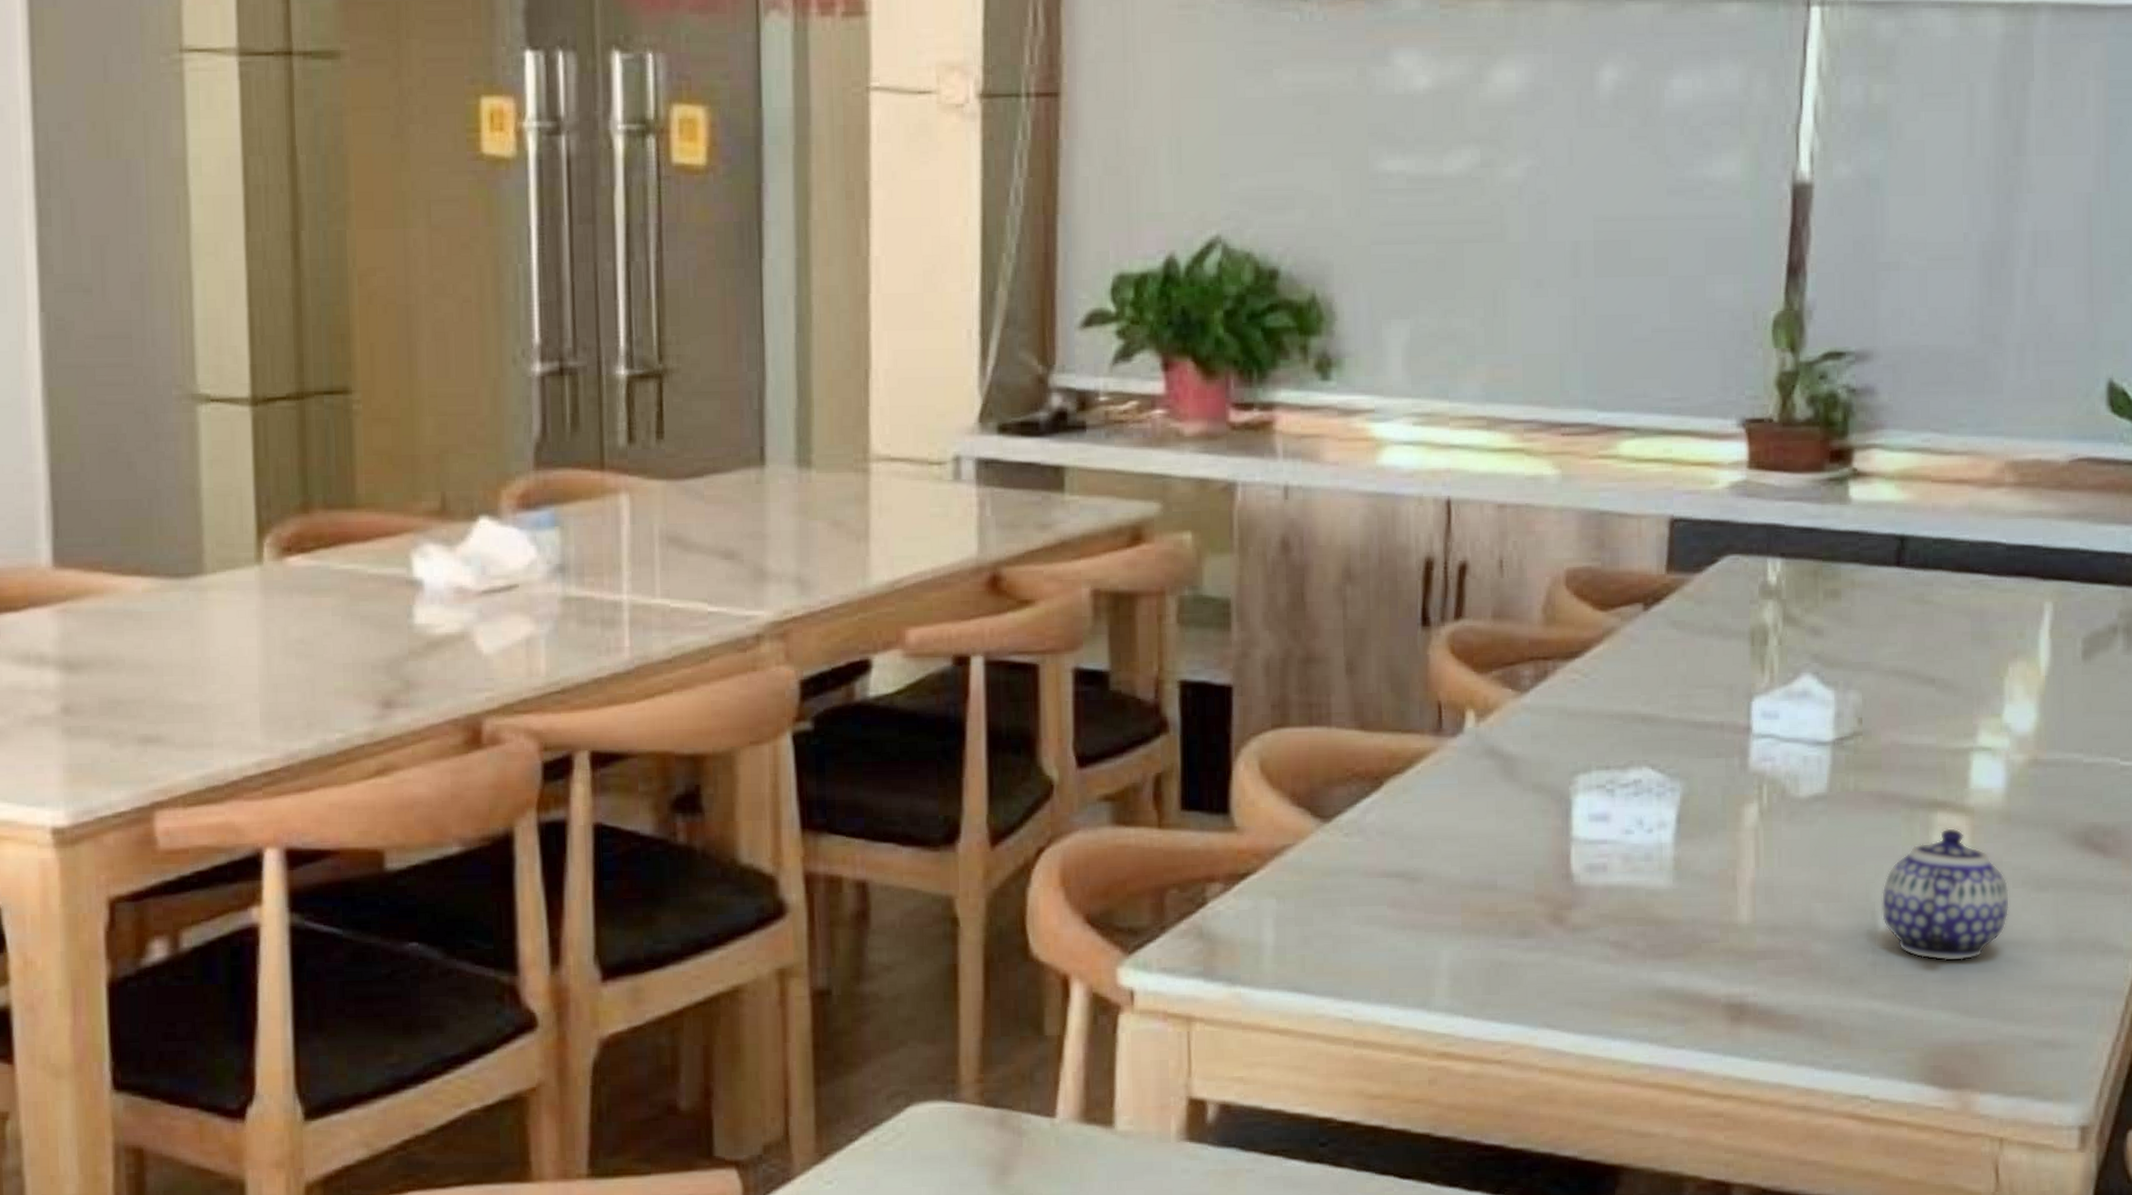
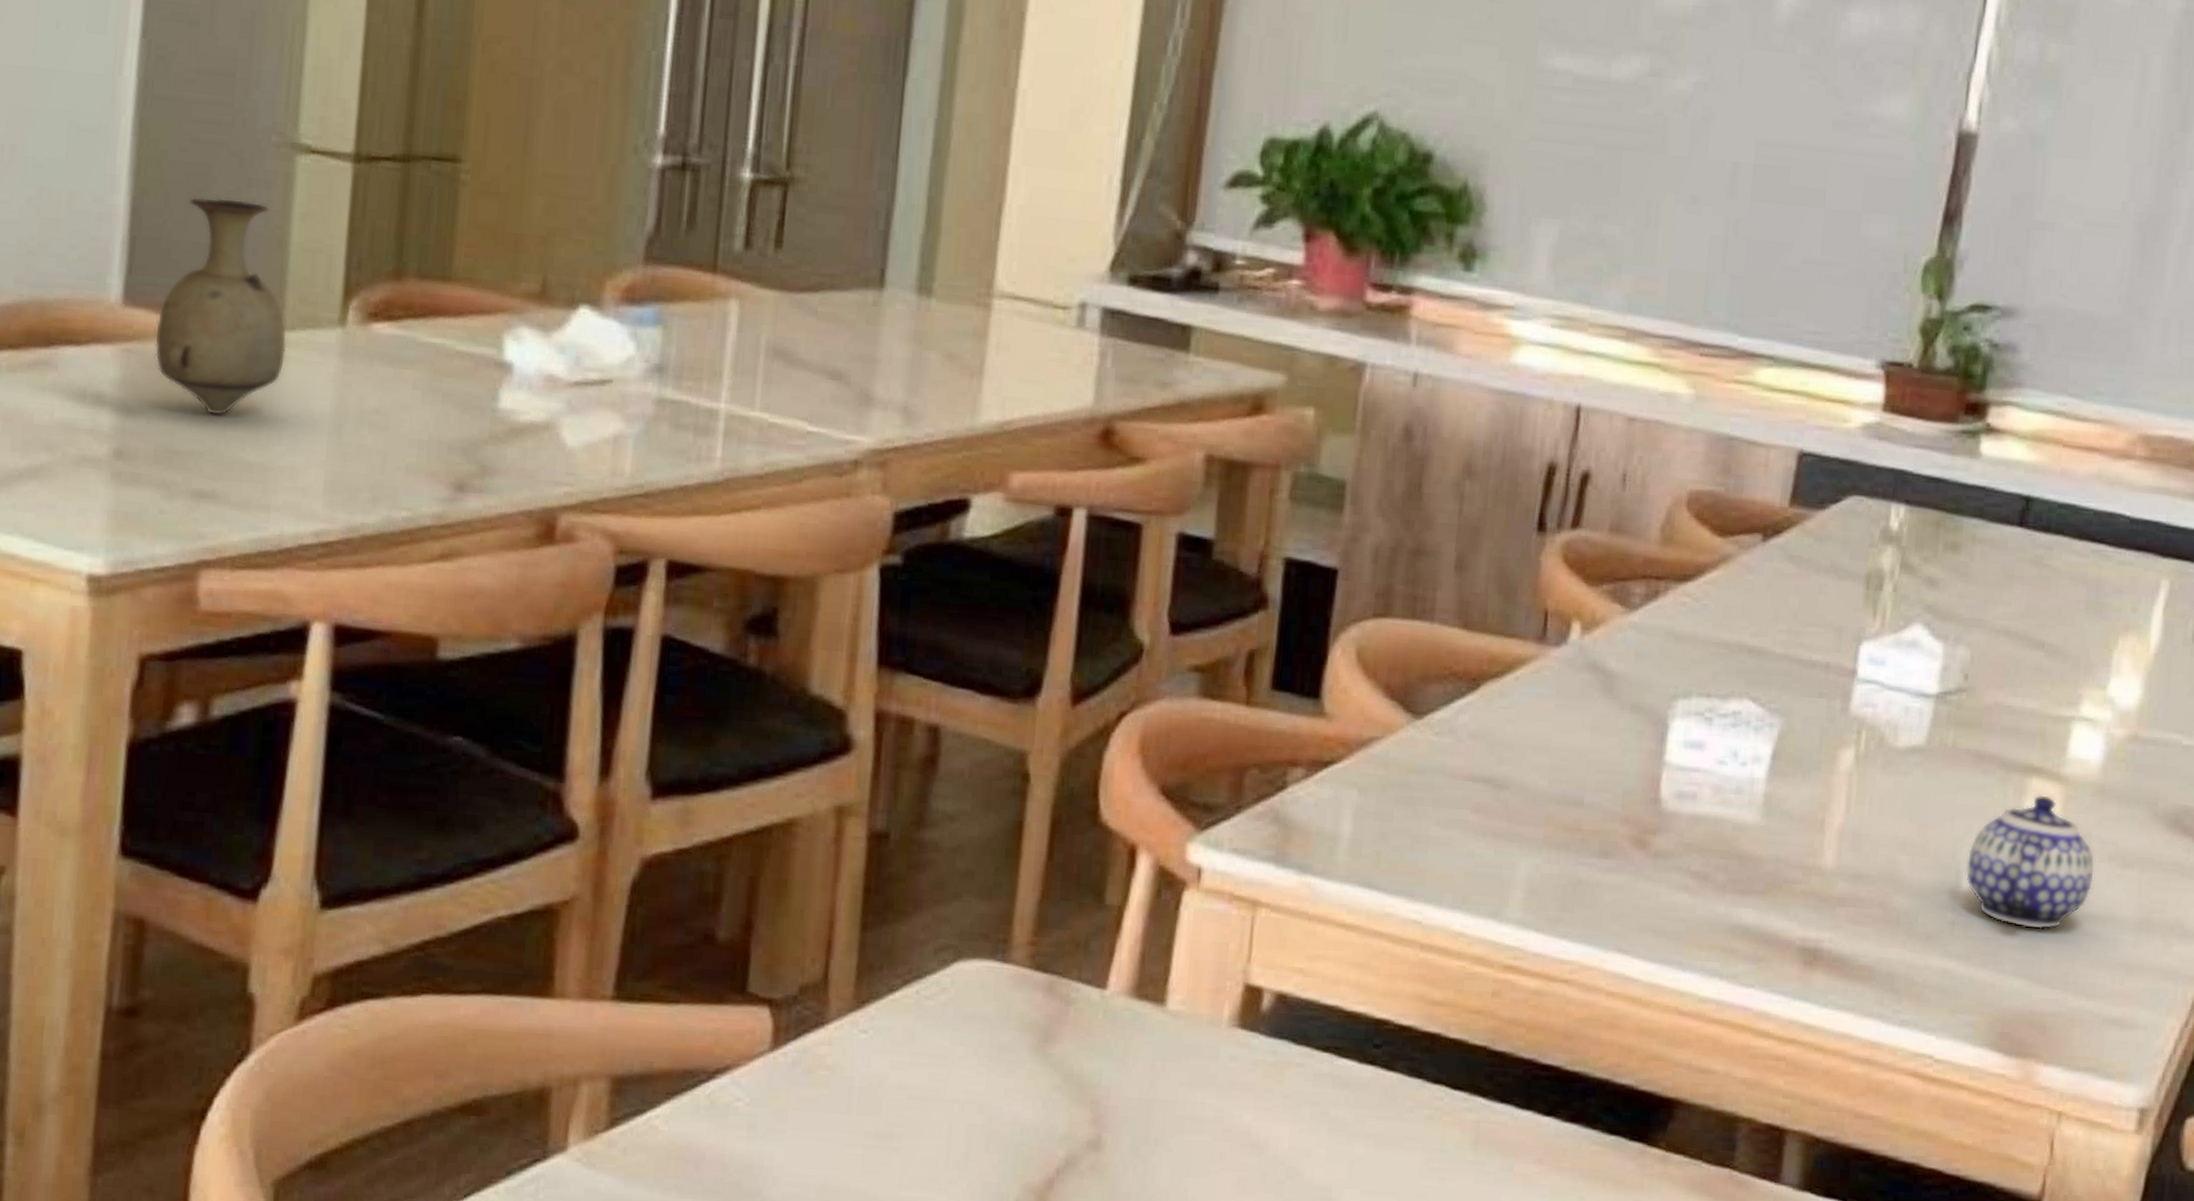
vase: none [86,455,211,662] -> present [154,197,287,415]

